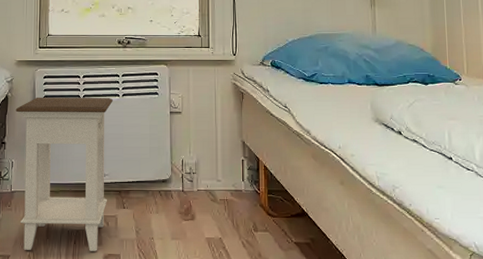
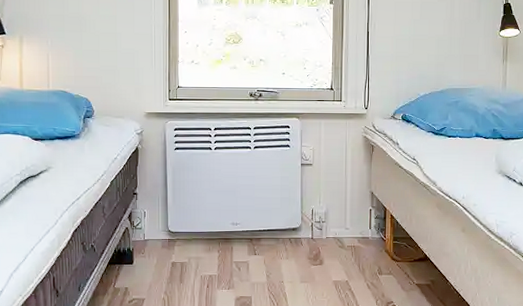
nightstand: present [15,97,113,251] -> none [146,149,245,294]

